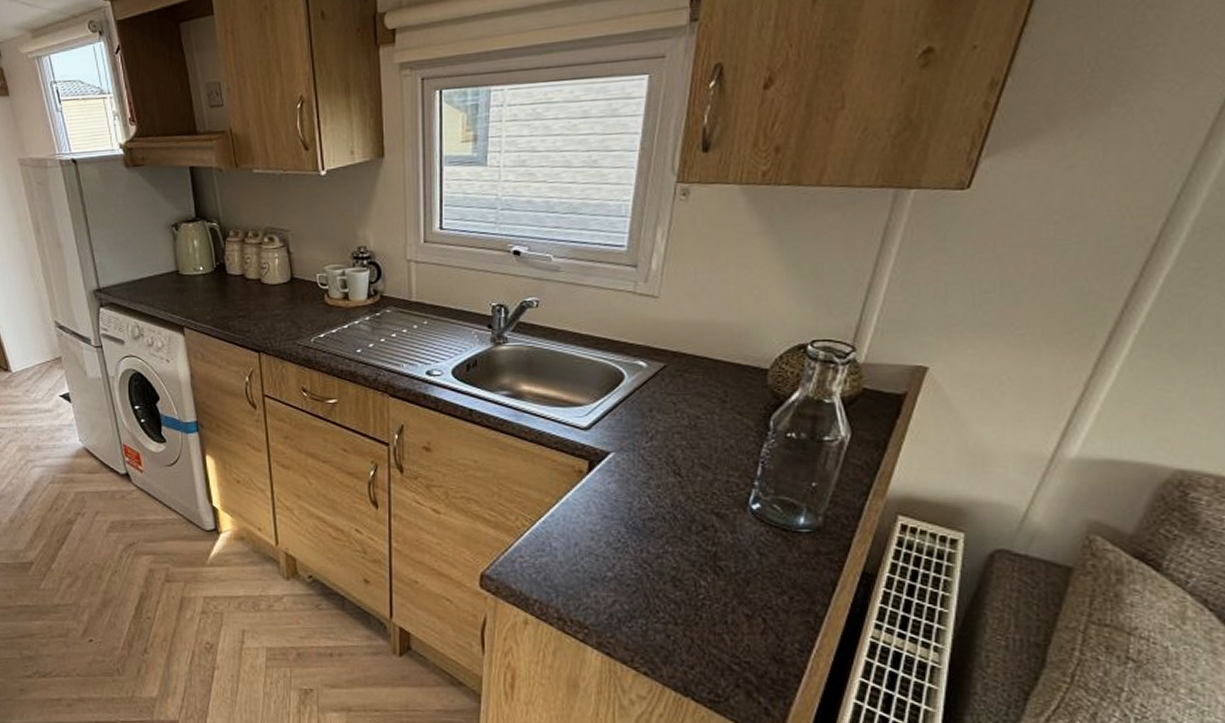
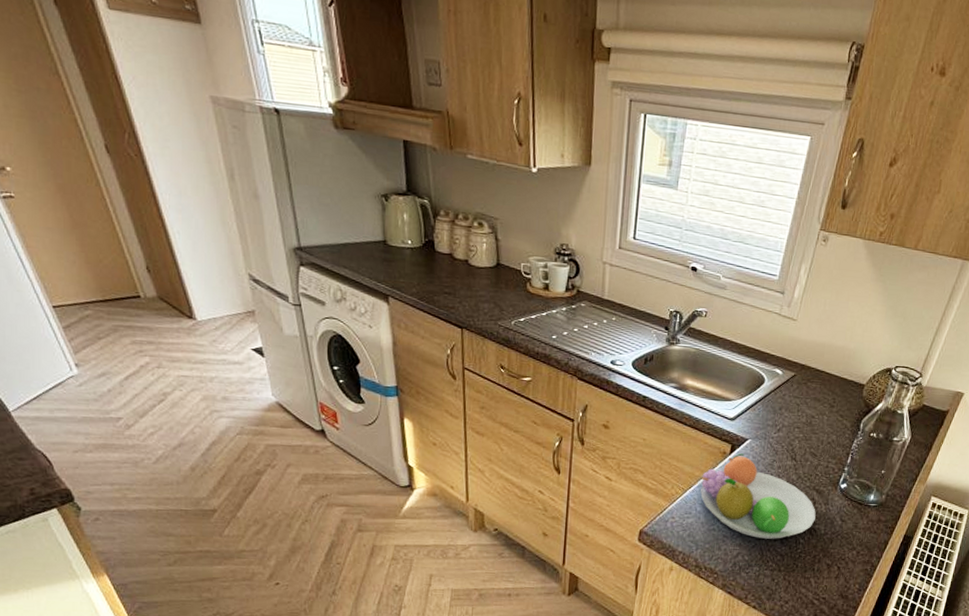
fruit bowl: none [554,471,719,582] -> present [700,453,816,539]

